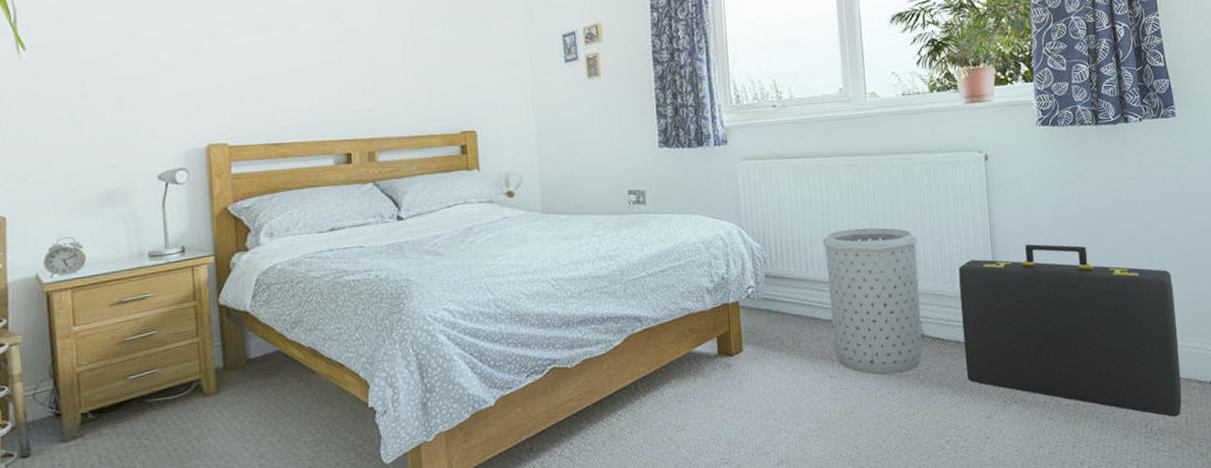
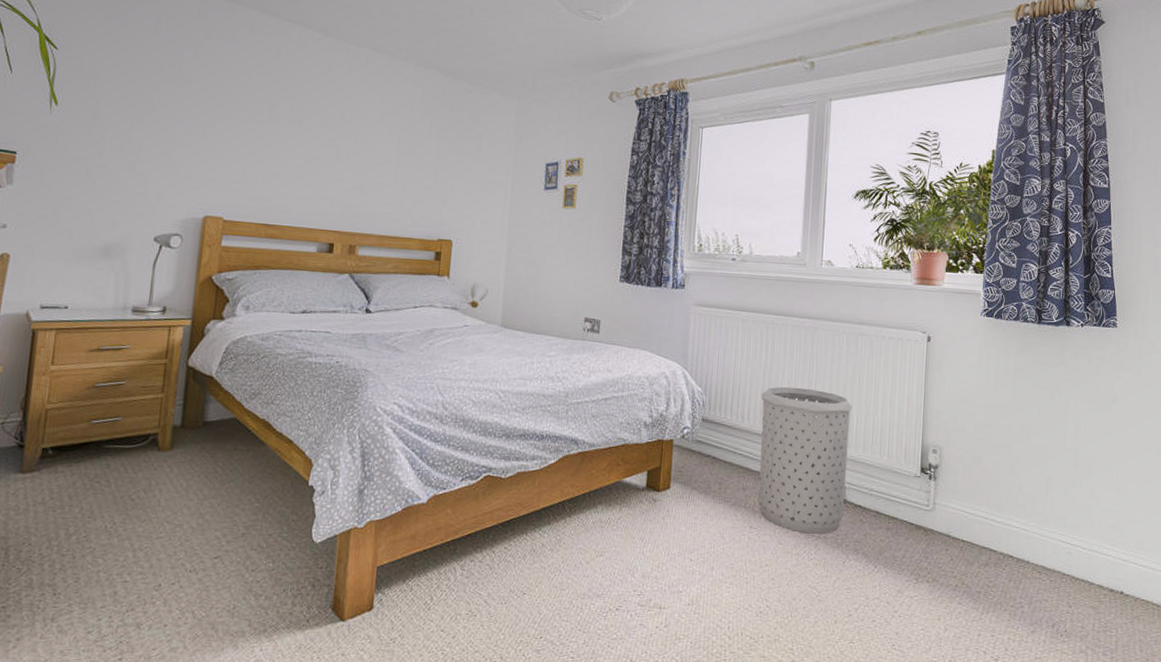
alarm clock: present [42,237,86,278] -> none [34,281,75,318]
briefcase: present [958,244,1182,418] -> none [883,428,1096,622]

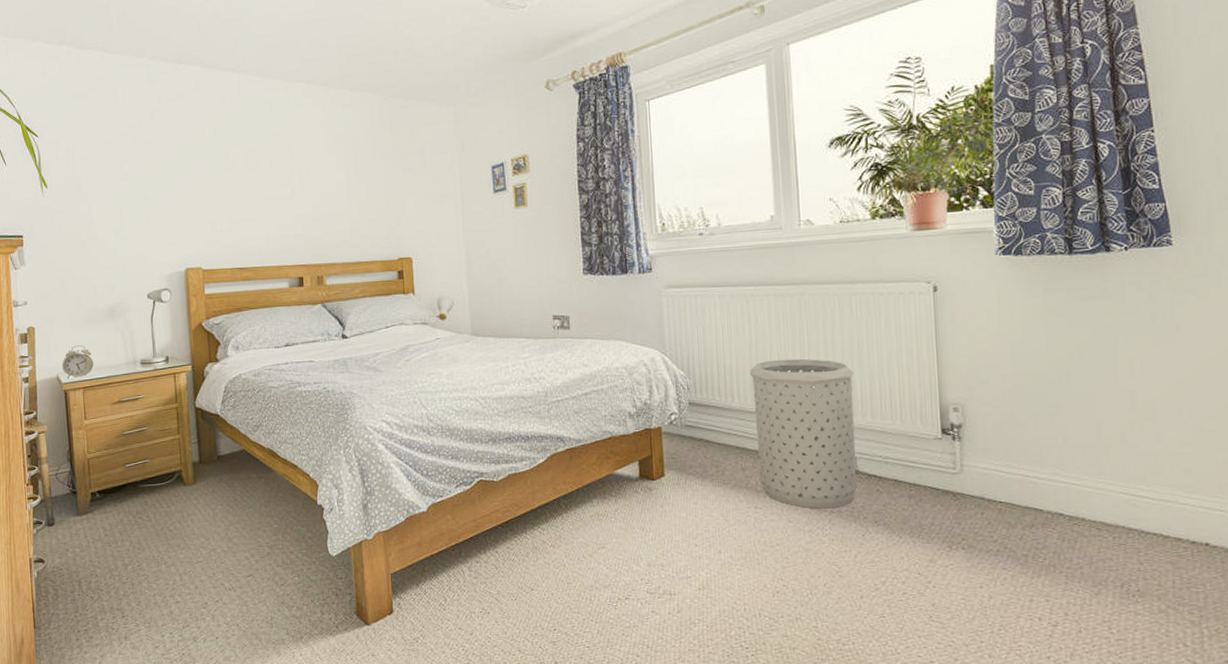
alarm clock: none [34,281,75,318] -> present [61,345,93,379]

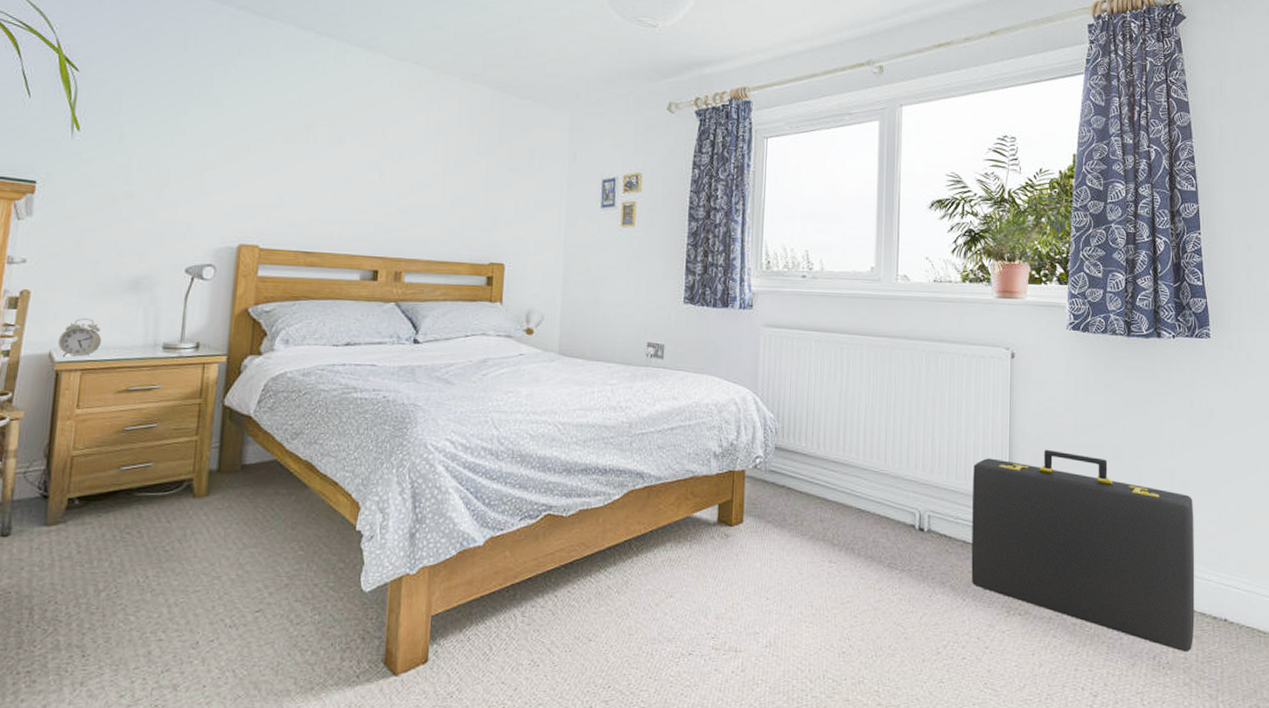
laundry basket: present [749,359,857,509] -> none [837,410,935,567]
briefcase: none [899,381,1169,579] -> present [971,449,1195,652]

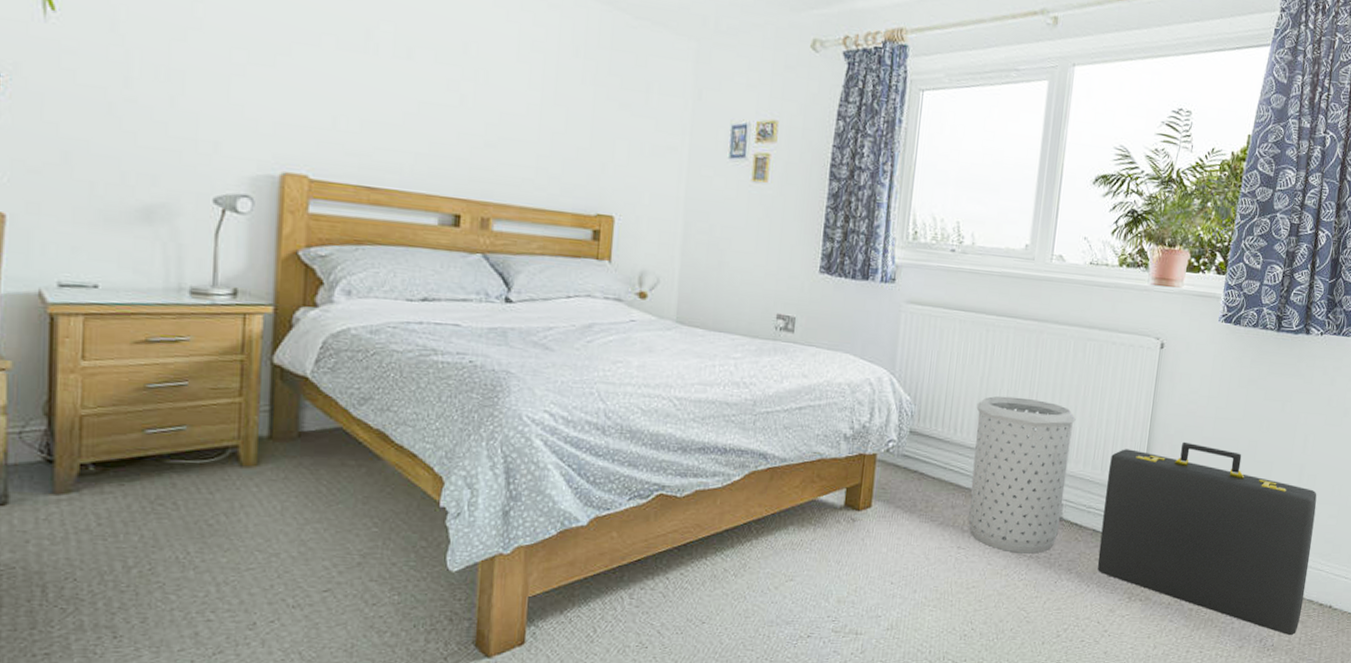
alarm clock: present [57,318,101,357] -> none [49,251,107,299]
laundry basket: none [837,410,935,567] -> present [968,396,1076,554]

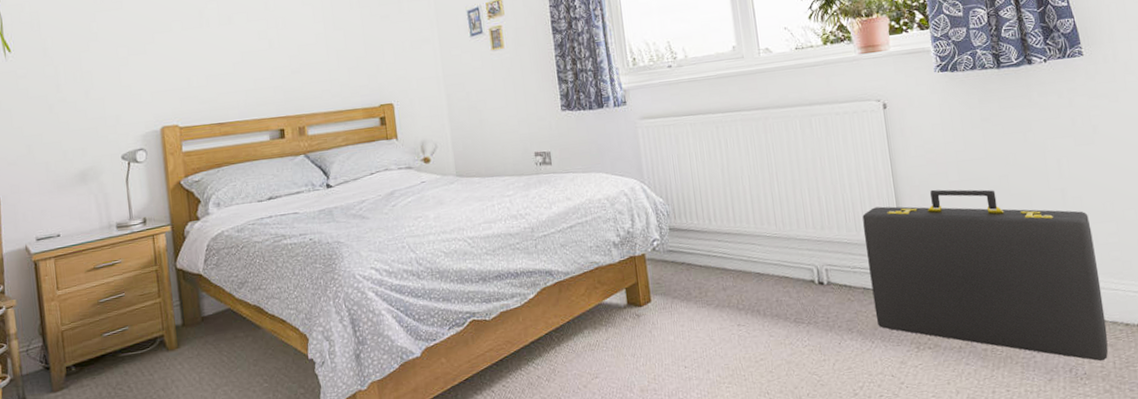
laundry basket: present [968,396,1076,554] -> none [723,178,830,322]

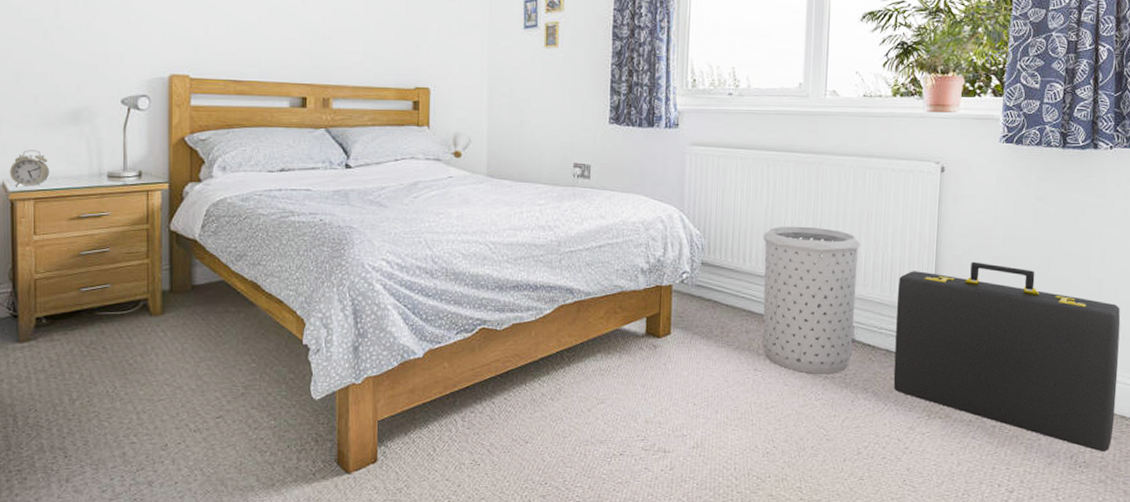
alarm clock: none [30,212,65,249] -> present [9,150,49,187]
laundry basket: none [723,178,830,322] -> present [763,226,861,374]

